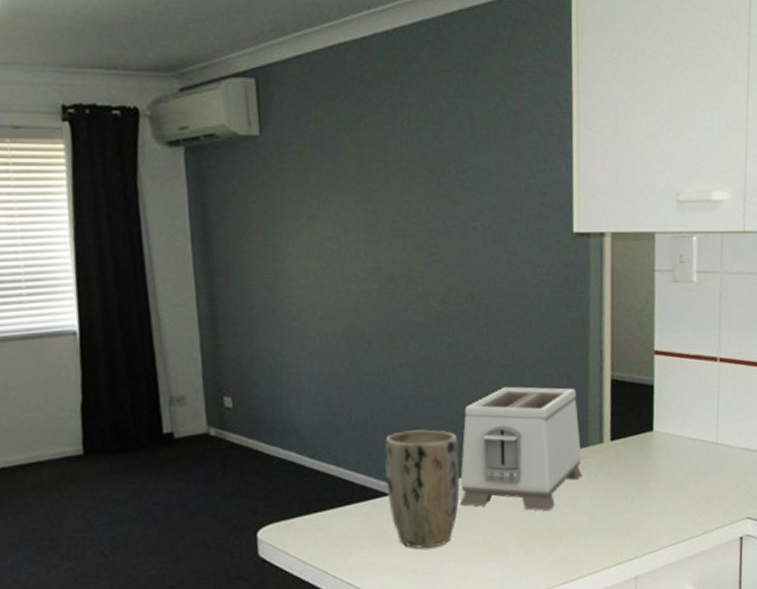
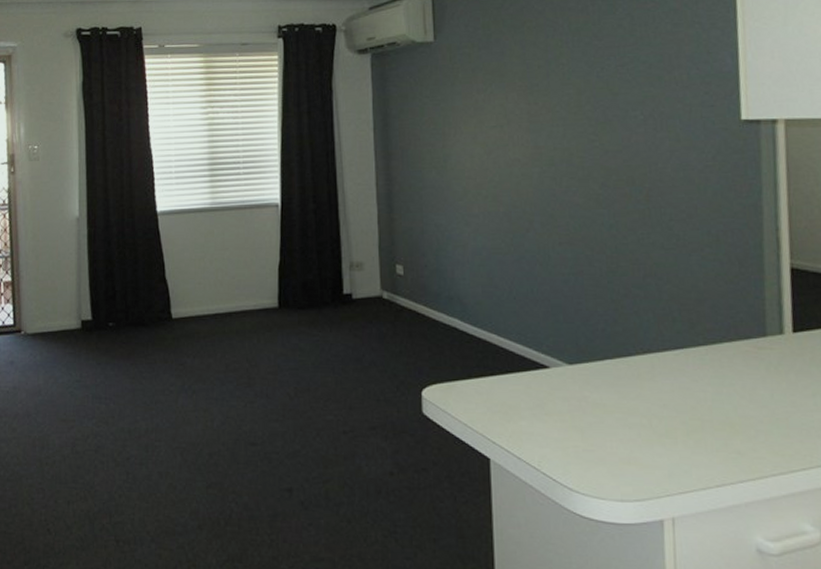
plant pot: present [384,429,460,549] -> none [544,306,622,425]
toaster: present [460,386,583,512] -> none [622,269,760,402]

